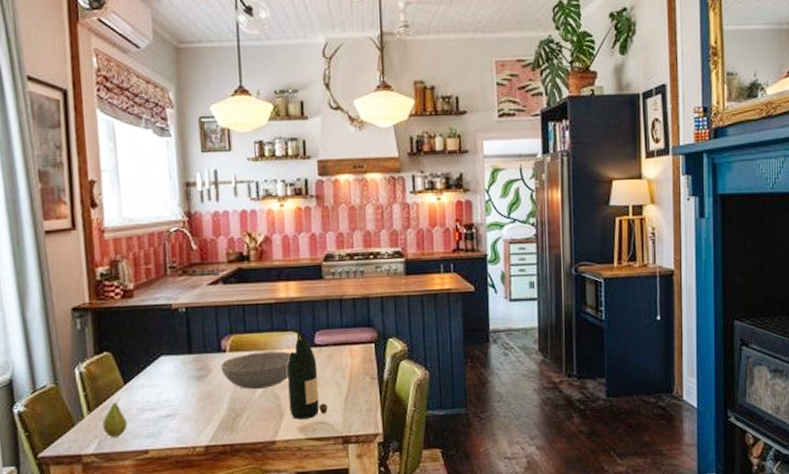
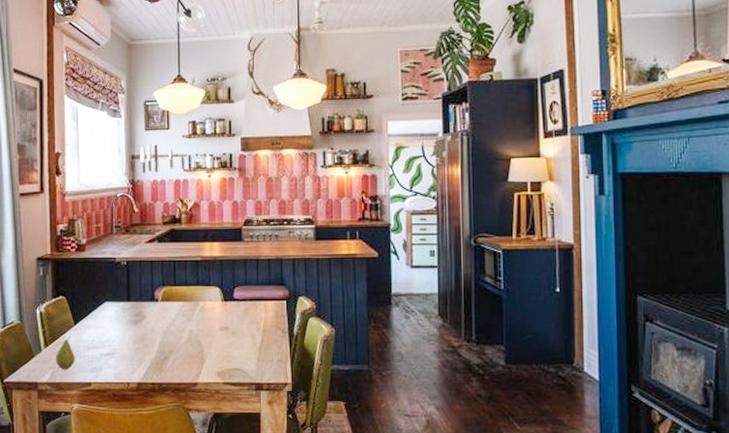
bowl: present [221,351,291,390] -> none [153,303,213,336]
bottle: present [287,332,328,419] -> none [209,287,243,365]

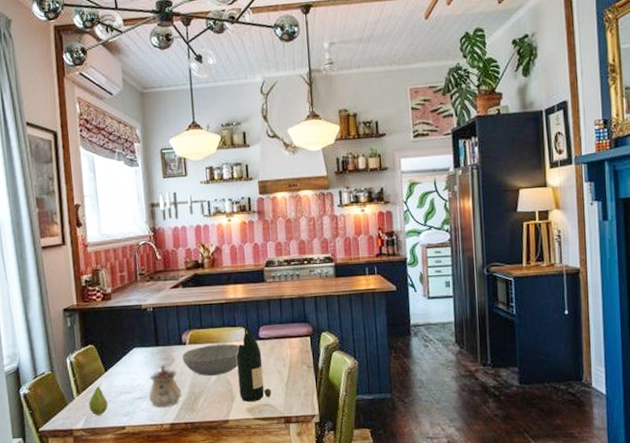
teapot: none [117,321,151,365] -> present [148,364,182,408]
bowl: none [153,303,213,336] -> present [182,344,239,377]
bottle: none [209,287,243,365] -> present [236,328,272,402]

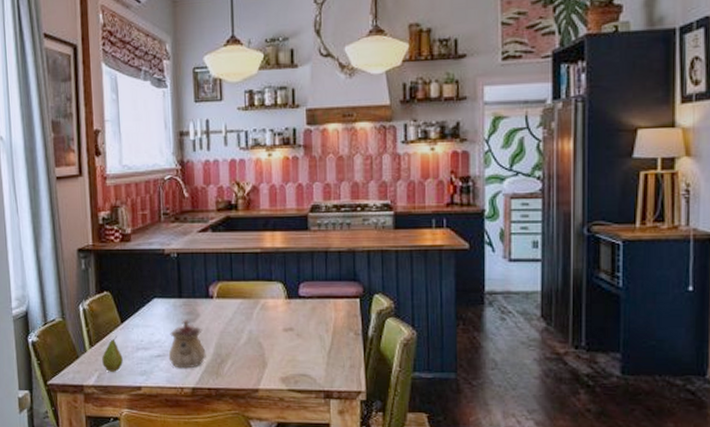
bowl: present [182,344,239,377] -> none [208,300,275,337]
bottle: present [236,328,272,402] -> none [271,283,310,370]

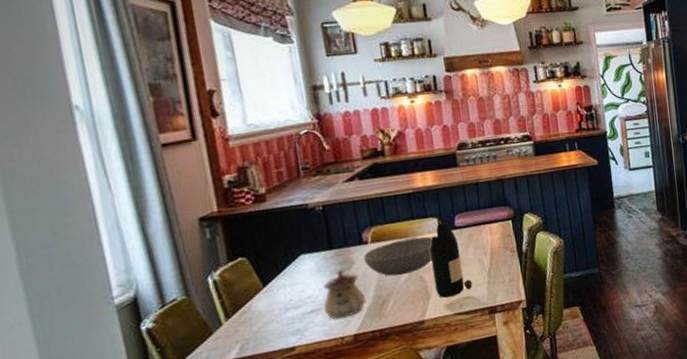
fruit: present [102,335,123,372] -> none [243,300,270,341]
bowl: none [208,300,275,337] -> present [363,236,433,276]
bottle: none [271,283,310,370] -> present [429,217,473,298]

